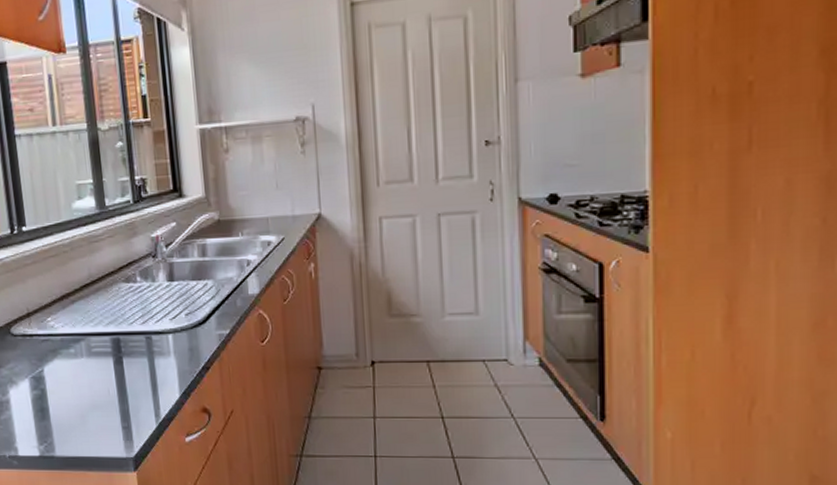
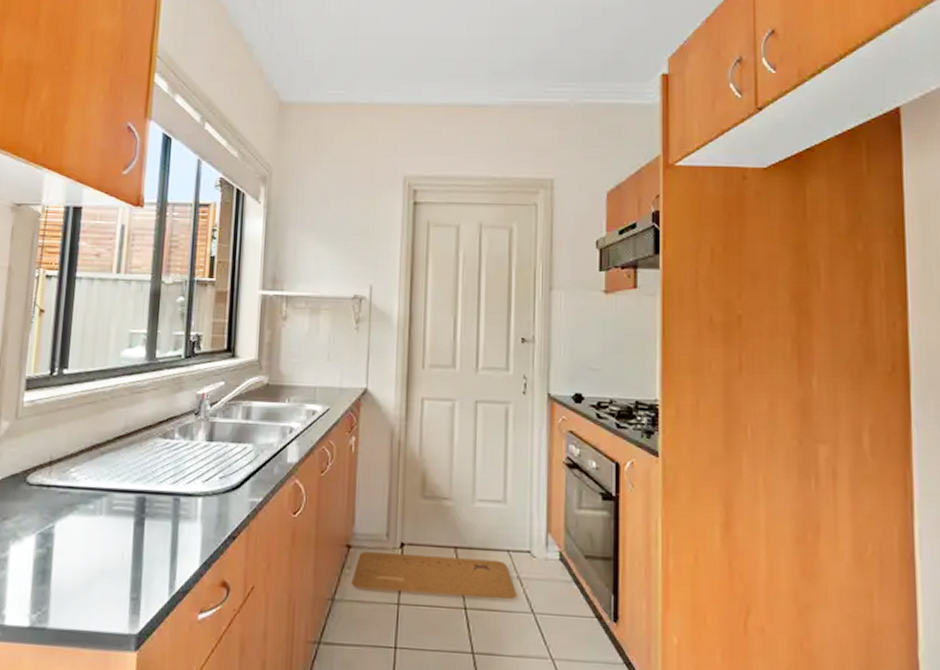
doormat: none [325,370,496,407] -> present [351,551,518,600]

